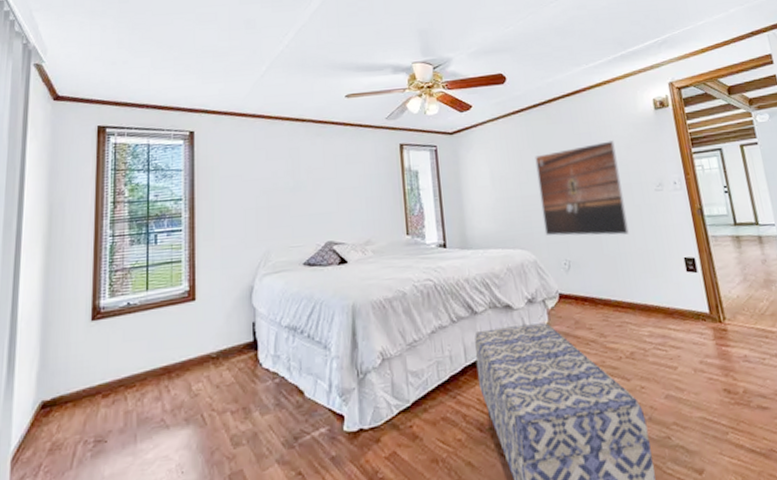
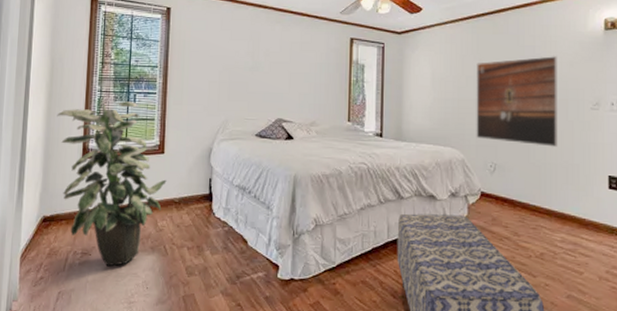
indoor plant: none [57,243,200,454] -> present [57,101,167,267]

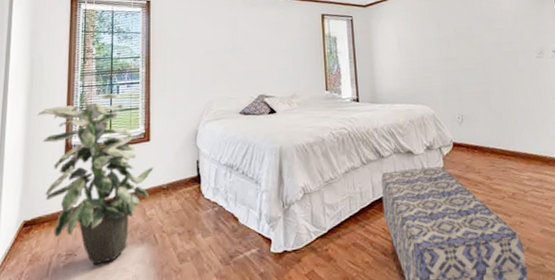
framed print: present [476,56,557,147] -> none [435,14,513,95]

